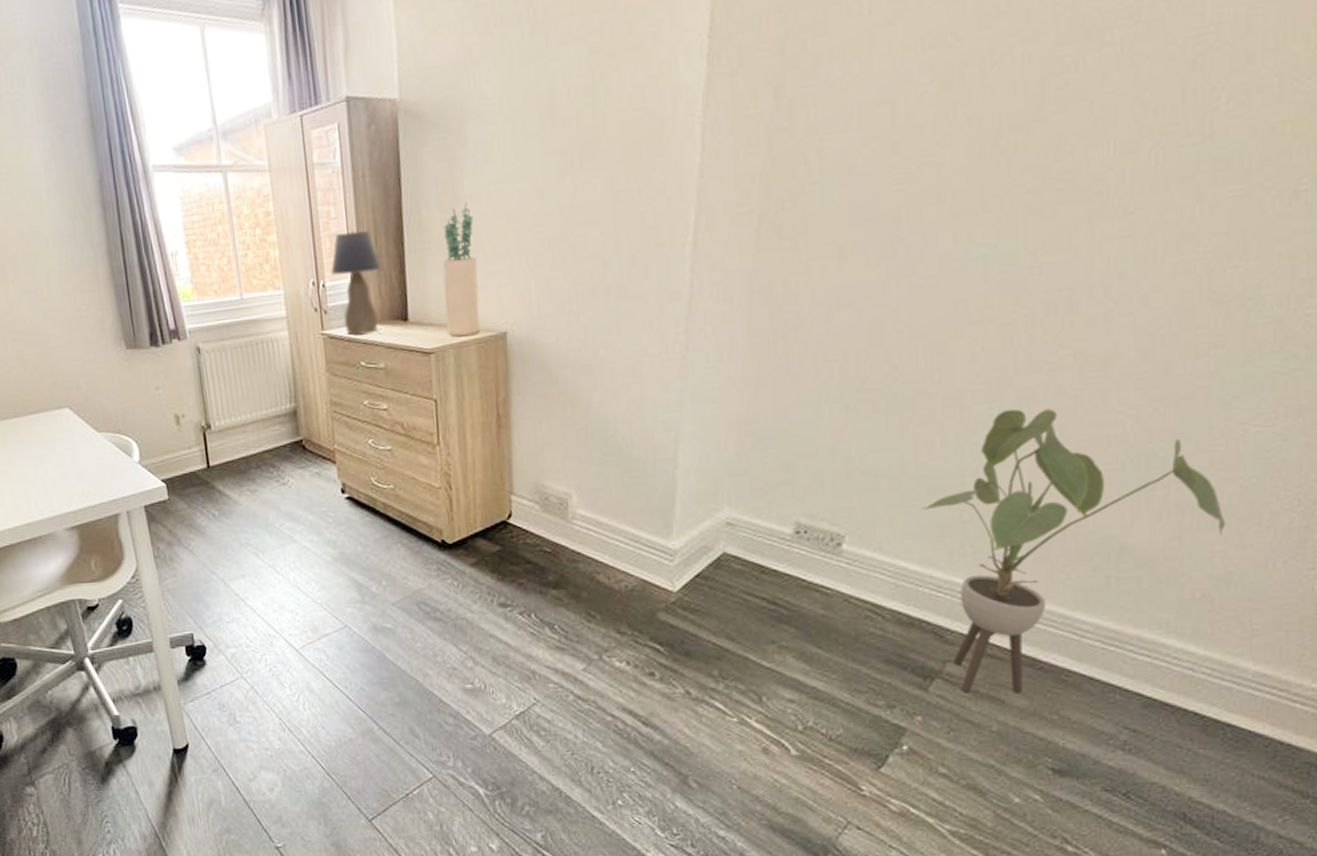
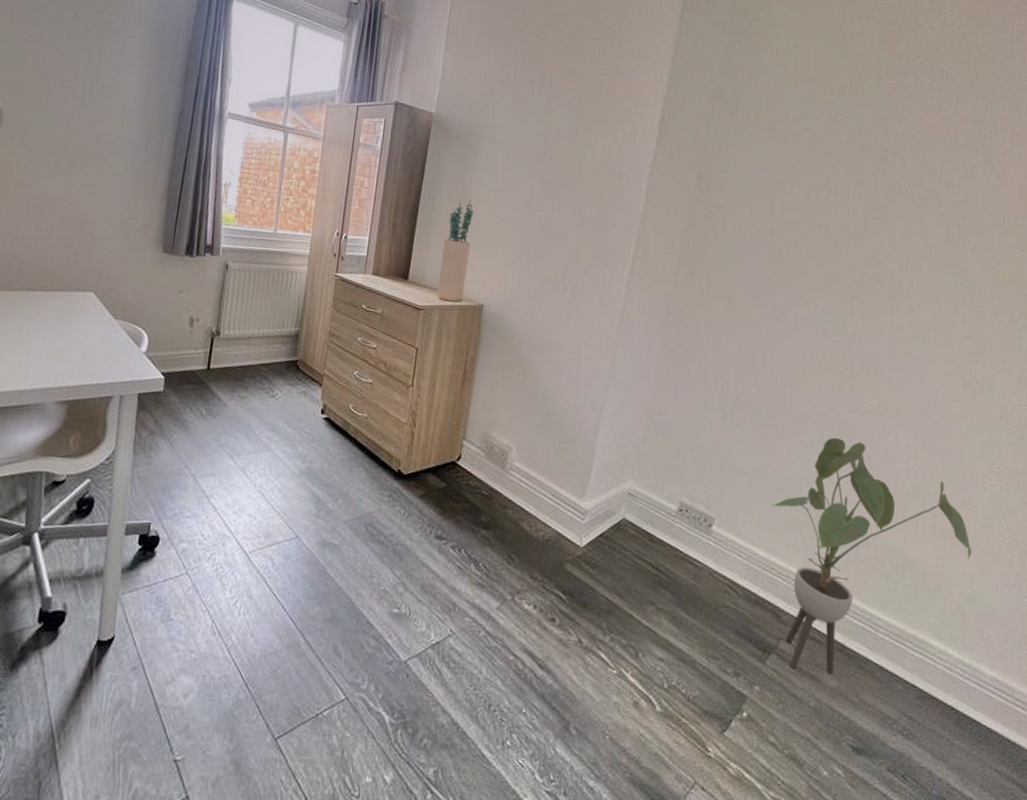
table lamp: present [330,229,382,336] -> none [353,199,396,285]

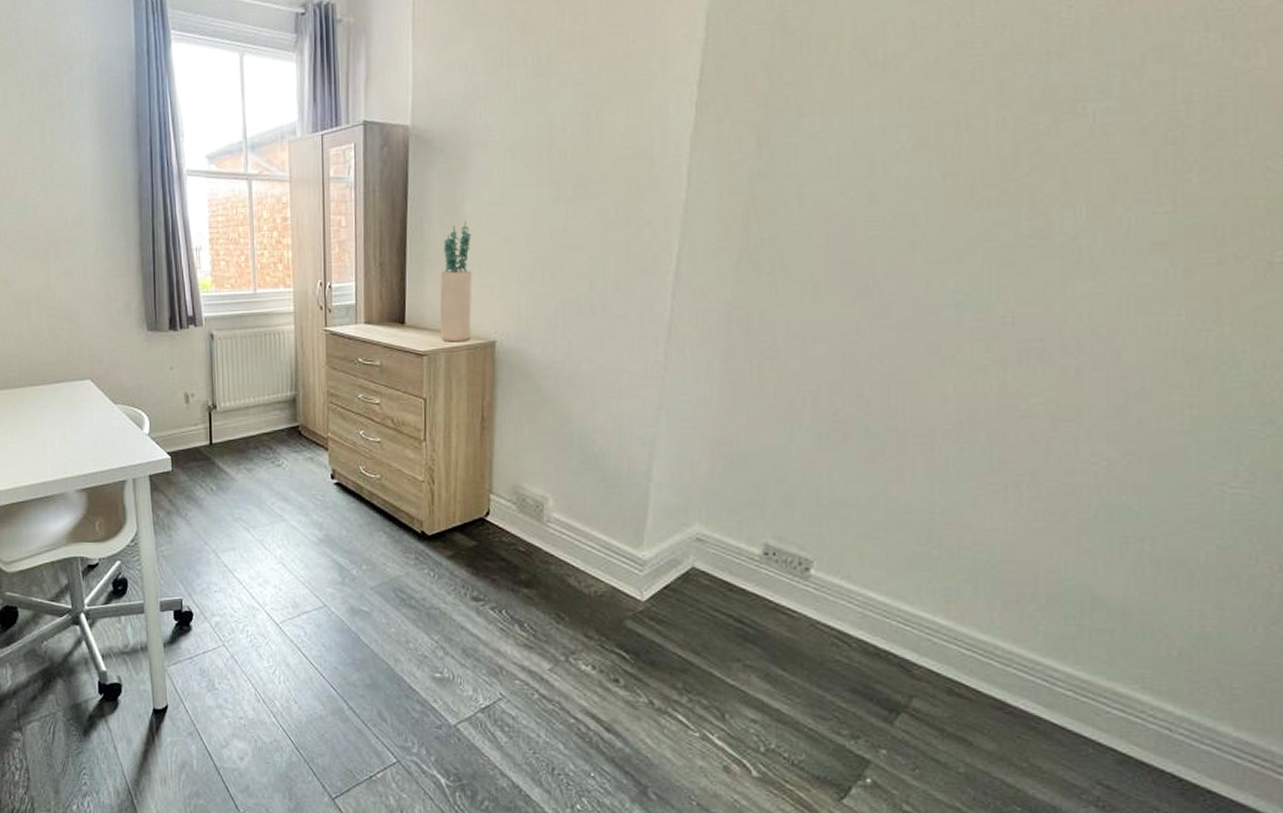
house plant: present [771,437,972,674] -> none [891,451,1203,736]

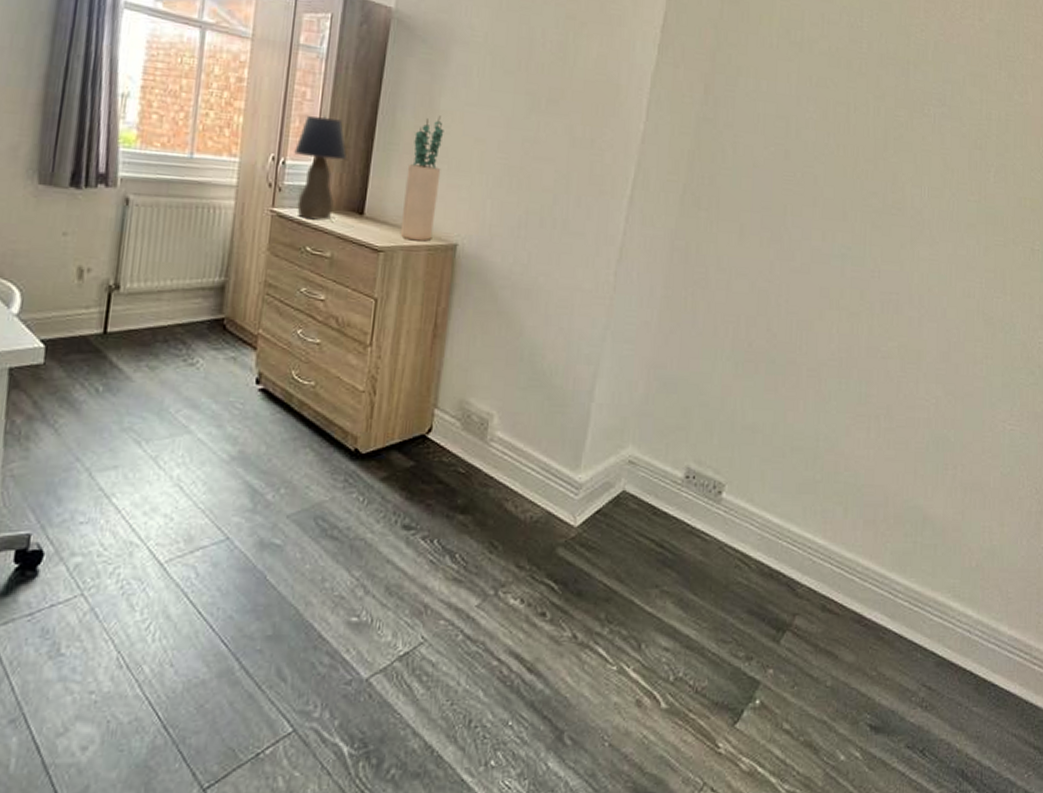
table lamp: none [336,238,385,334] -> present [293,115,348,221]

